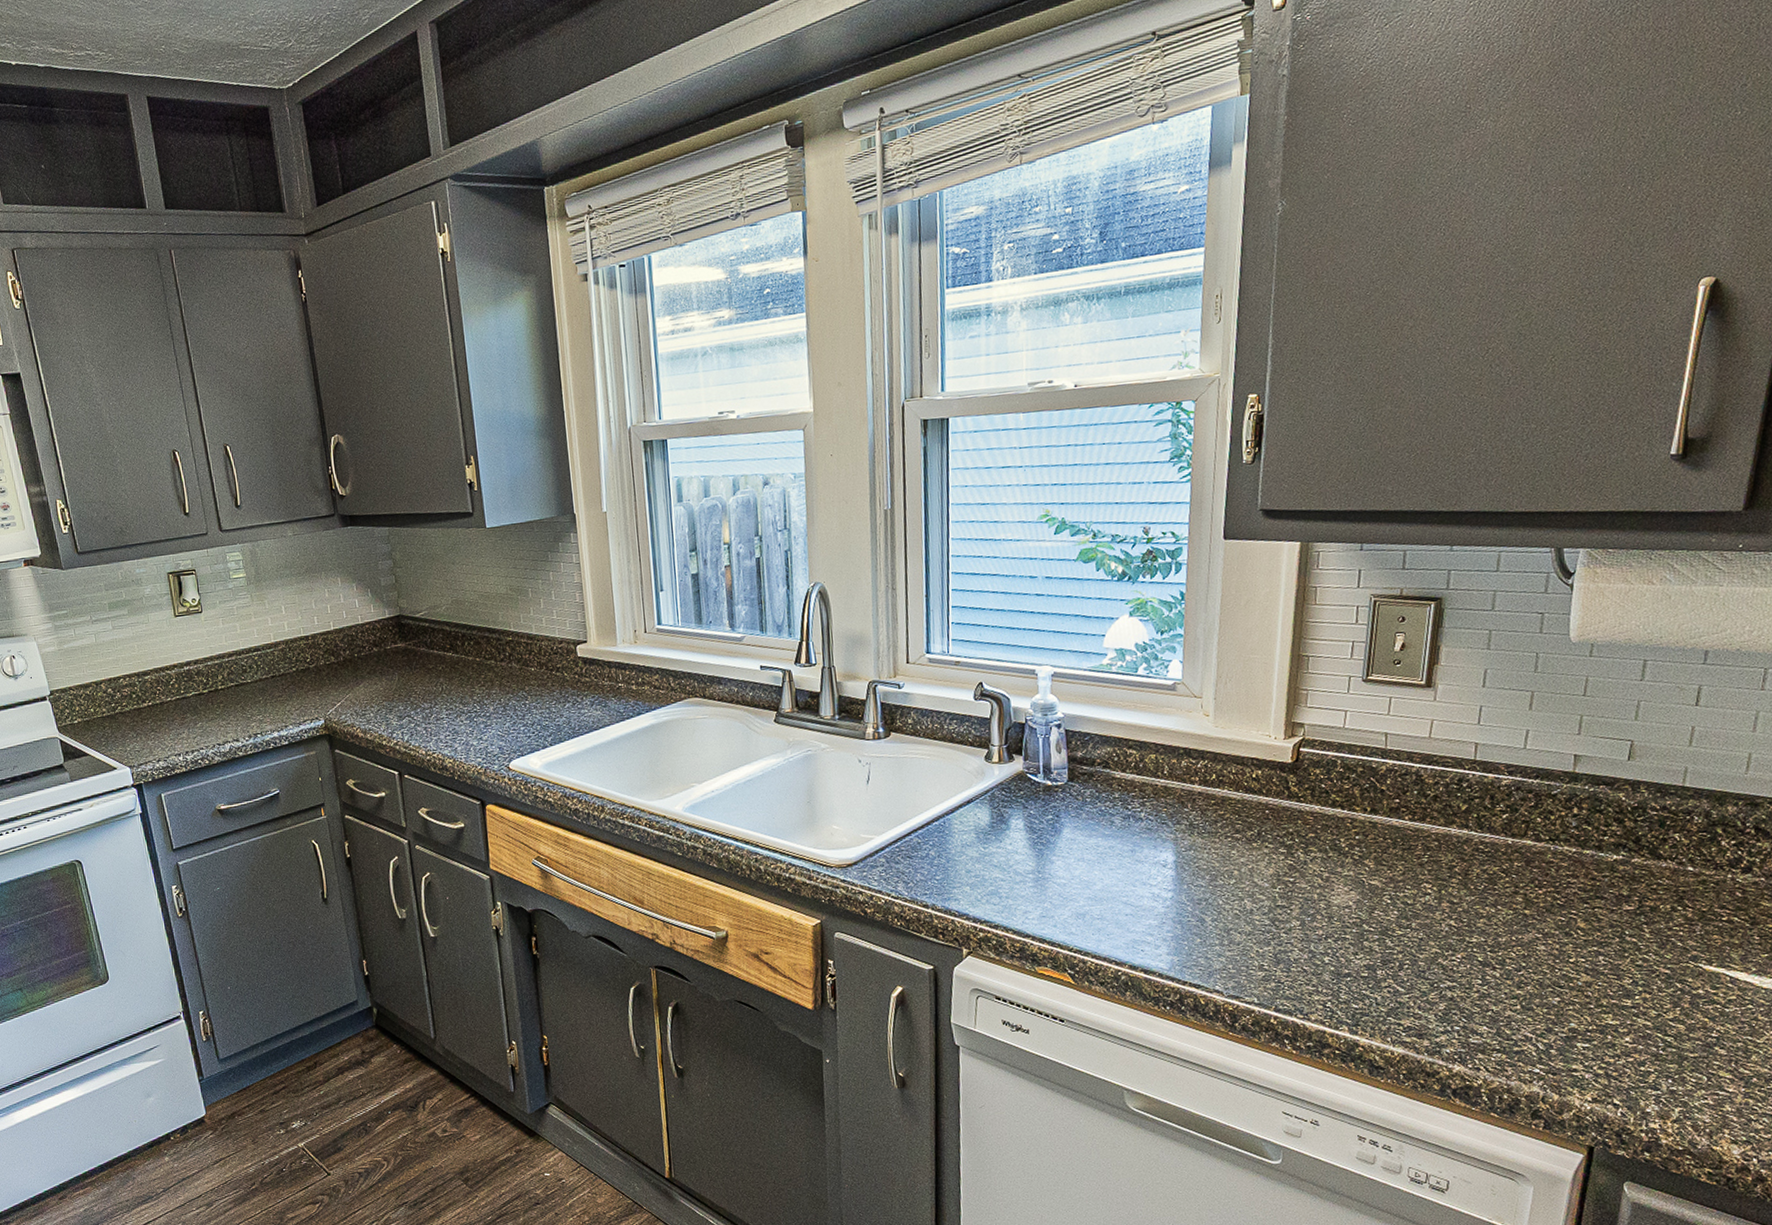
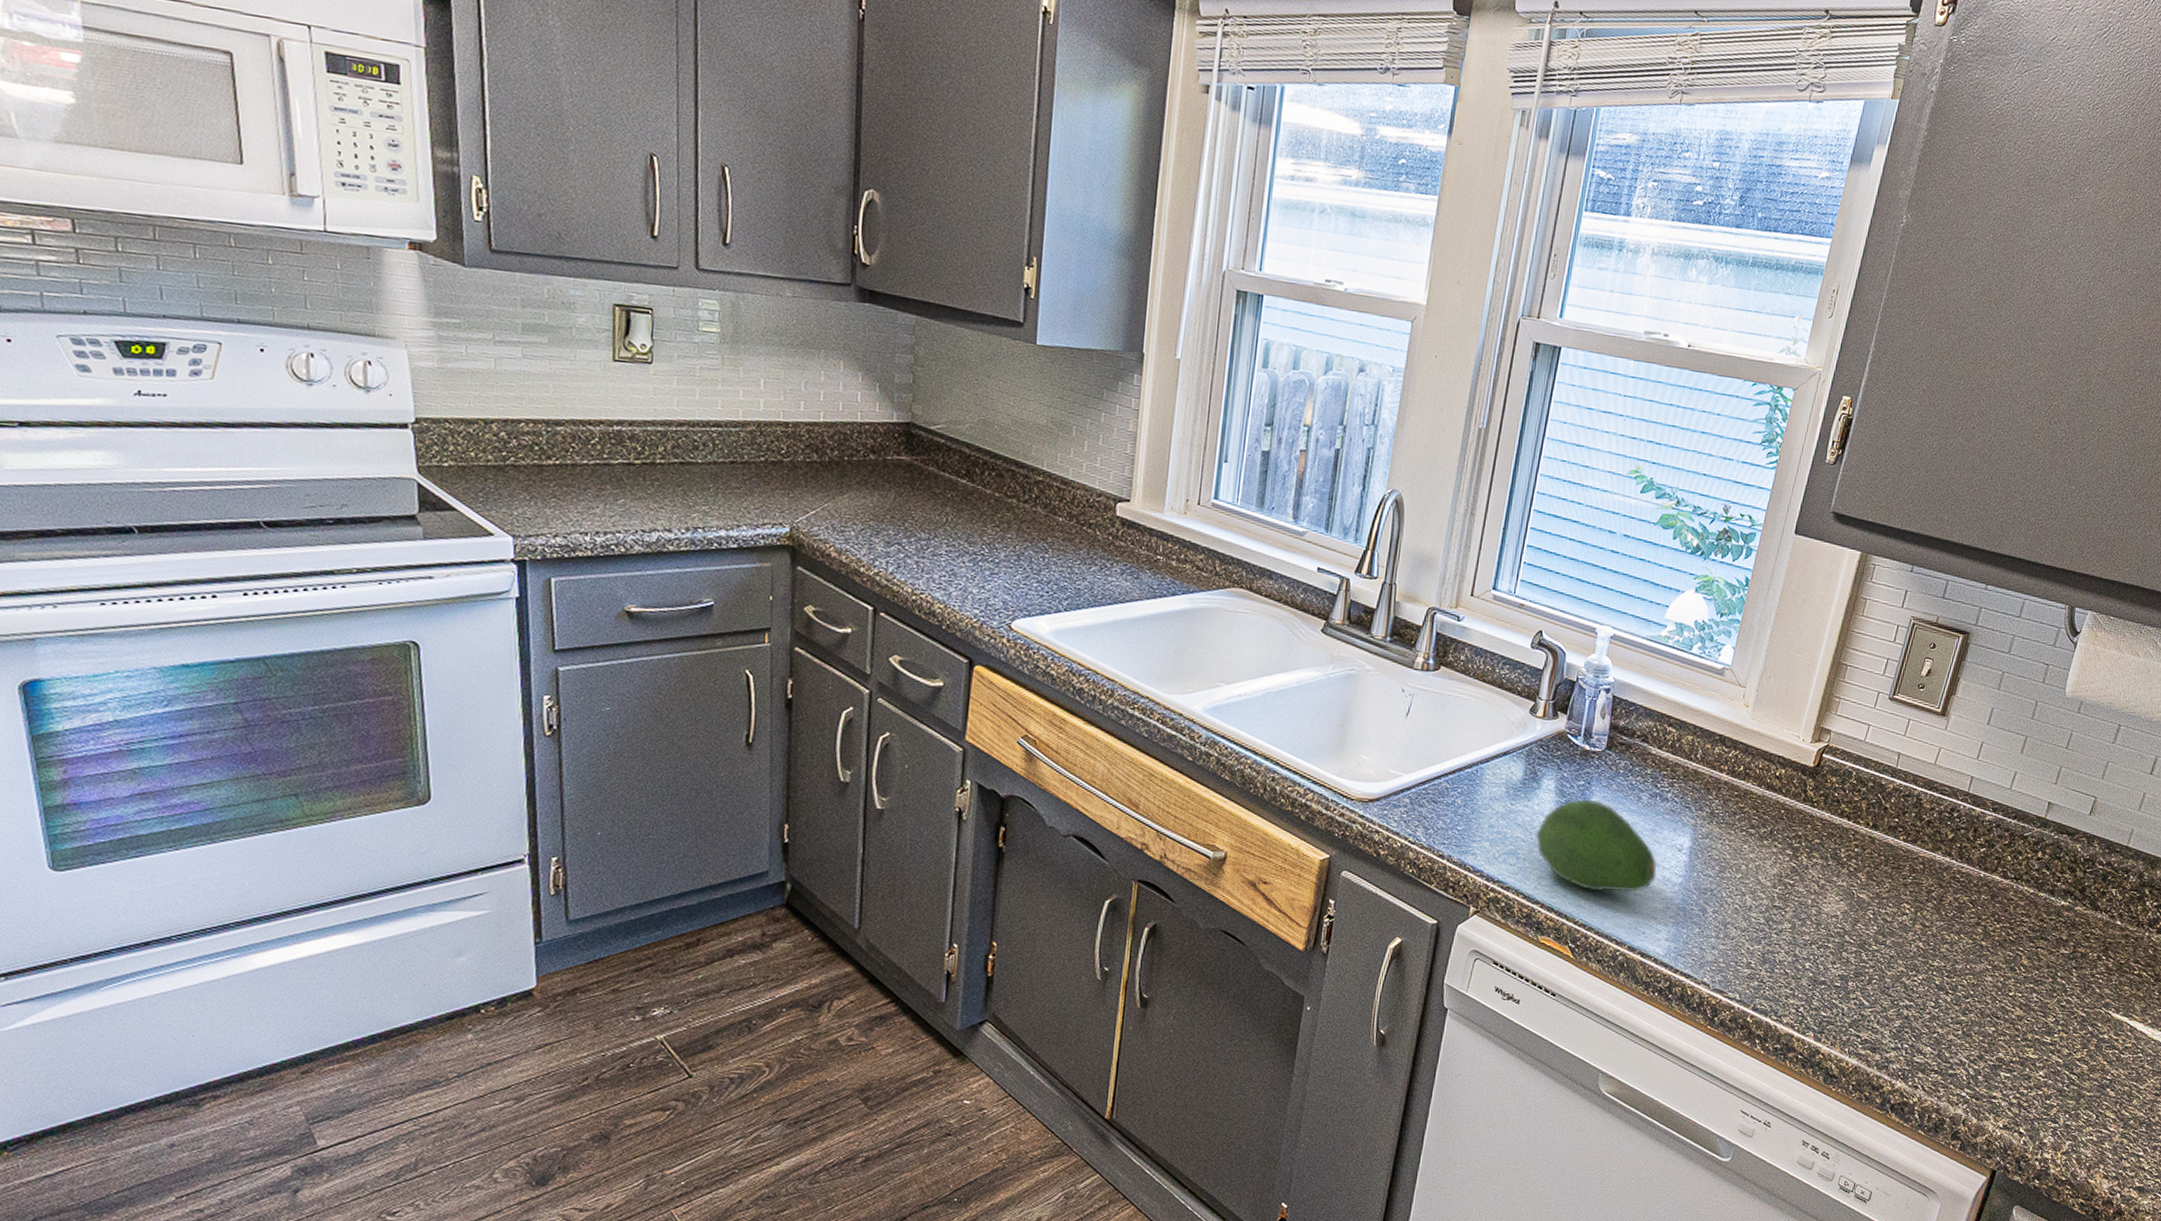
fruit: none [1013,830,1145,918] -> present [1535,798,1658,893]

